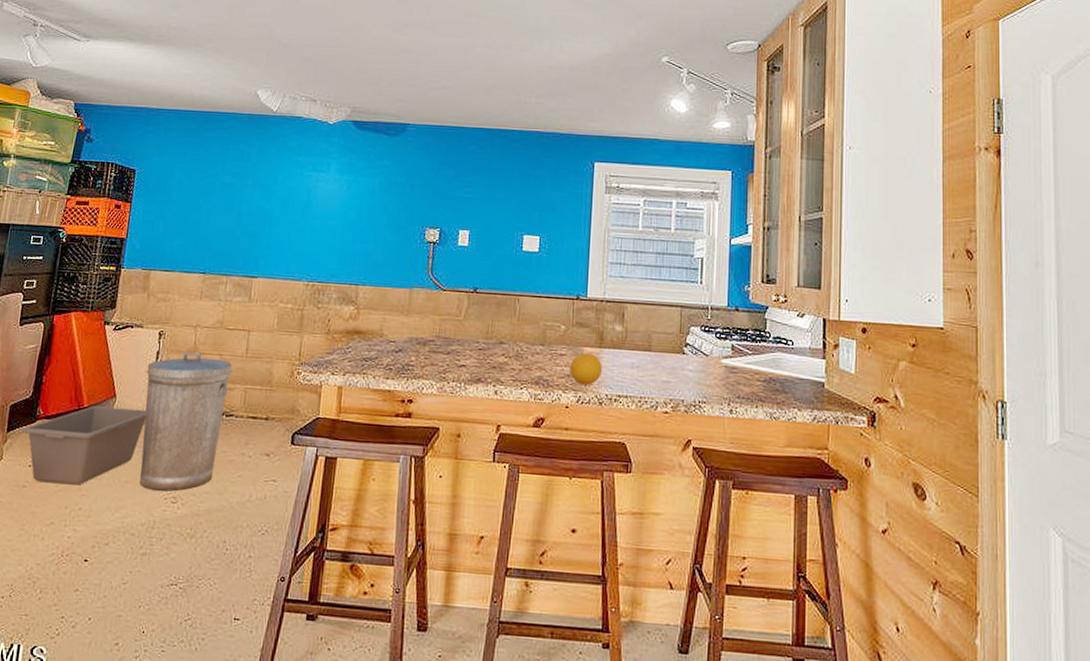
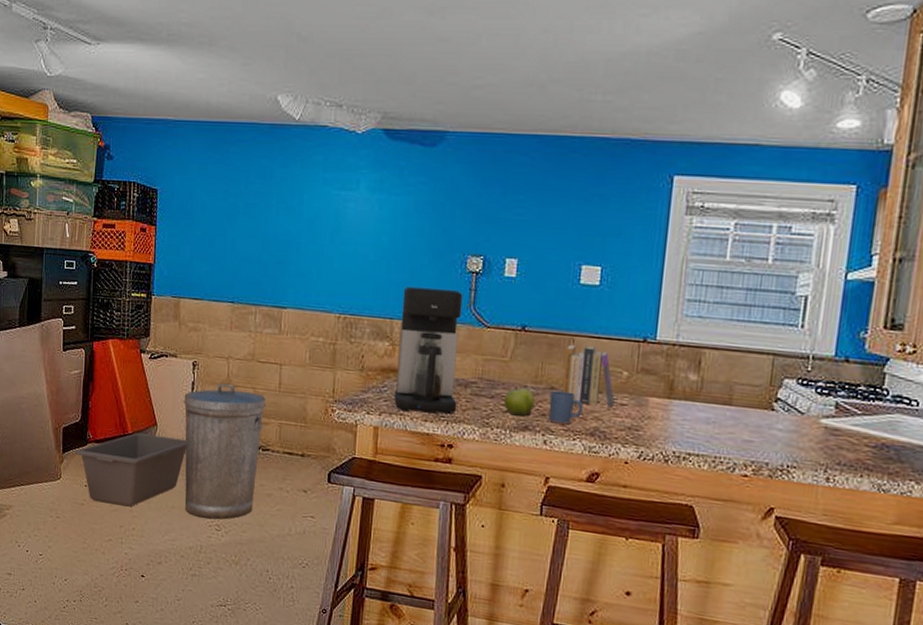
coffee maker: none [358,256,422,371] -> present [394,287,463,414]
fruit: none [458,343,487,370] -> present [503,387,535,417]
mug: none [498,345,528,375] -> present [548,390,583,425]
books: none [509,303,555,358] -> present [561,344,615,408]
fruit: present [569,353,602,385] -> none [631,403,670,440]

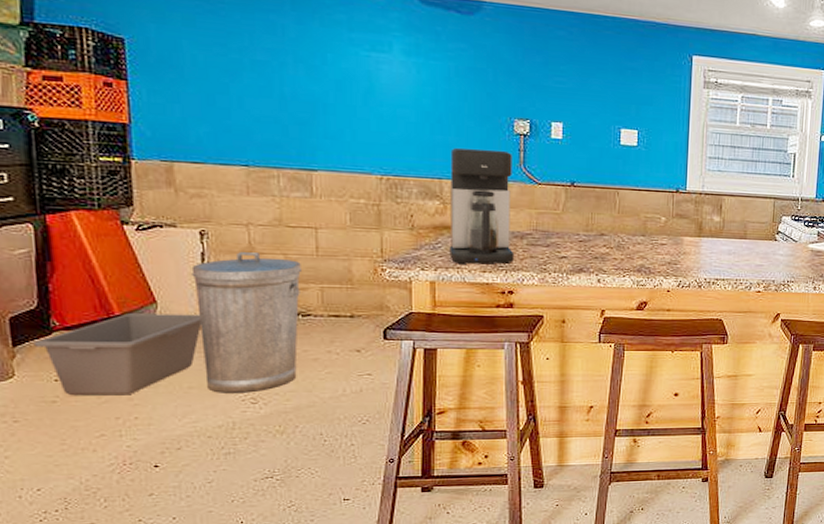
fruit: present [503,387,535,417] -> none [559,235,588,261]
mug: present [548,390,583,425] -> none [600,236,630,265]
books: present [561,344,615,408] -> none [610,196,656,247]

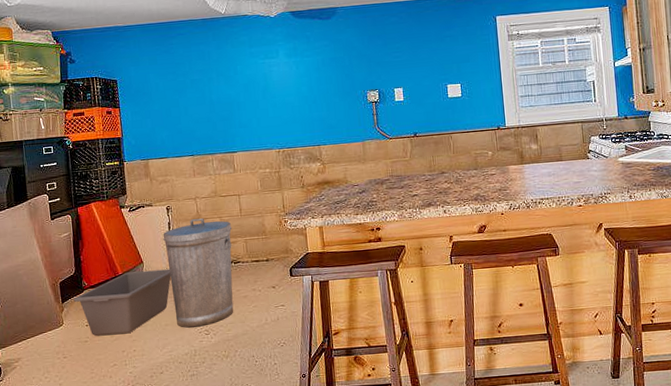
coffee maker: present [449,148,515,264] -> none [324,116,379,210]

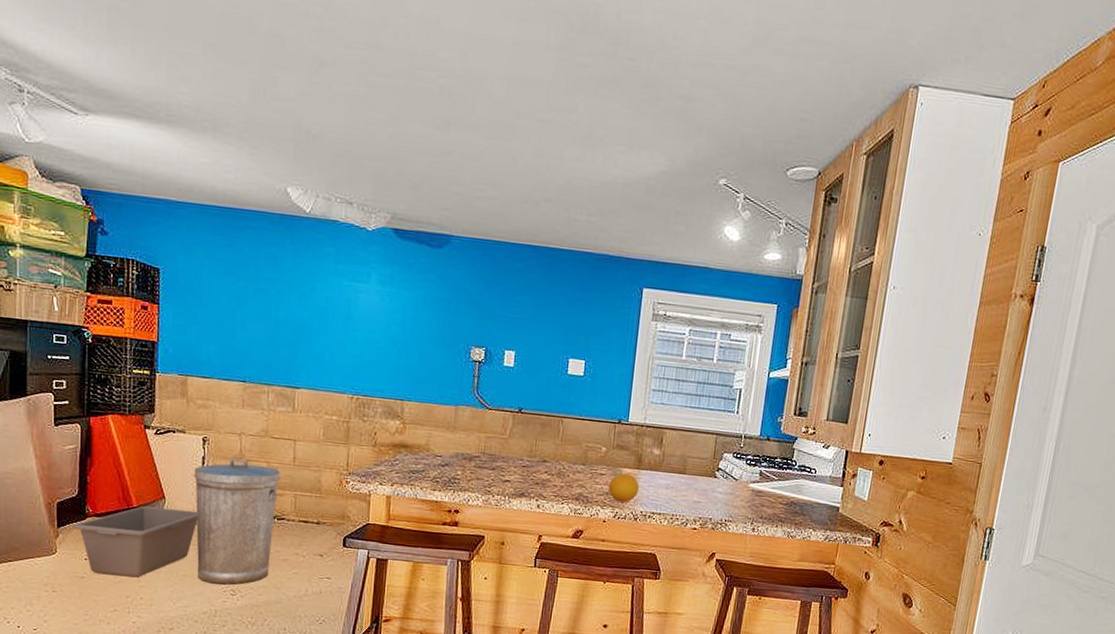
fruit: none [500,170,526,195] -> present [608,473,639,503]

